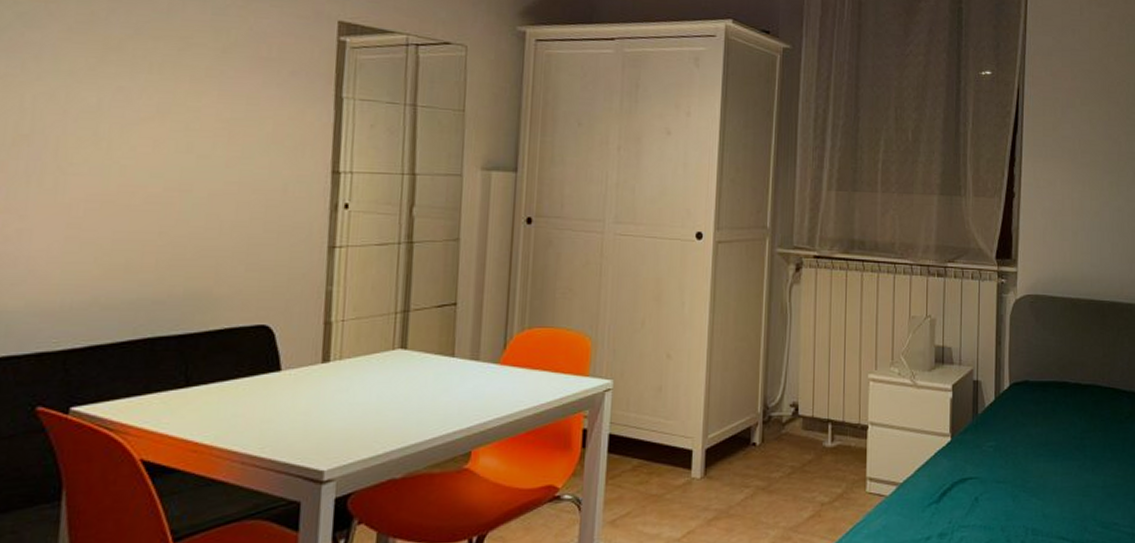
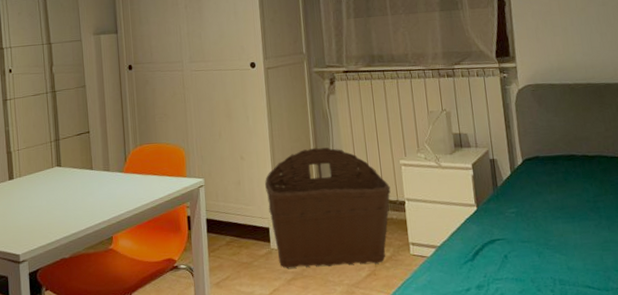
wicker basket: none [694,350,852,504] -> present [265,147,391,269]

